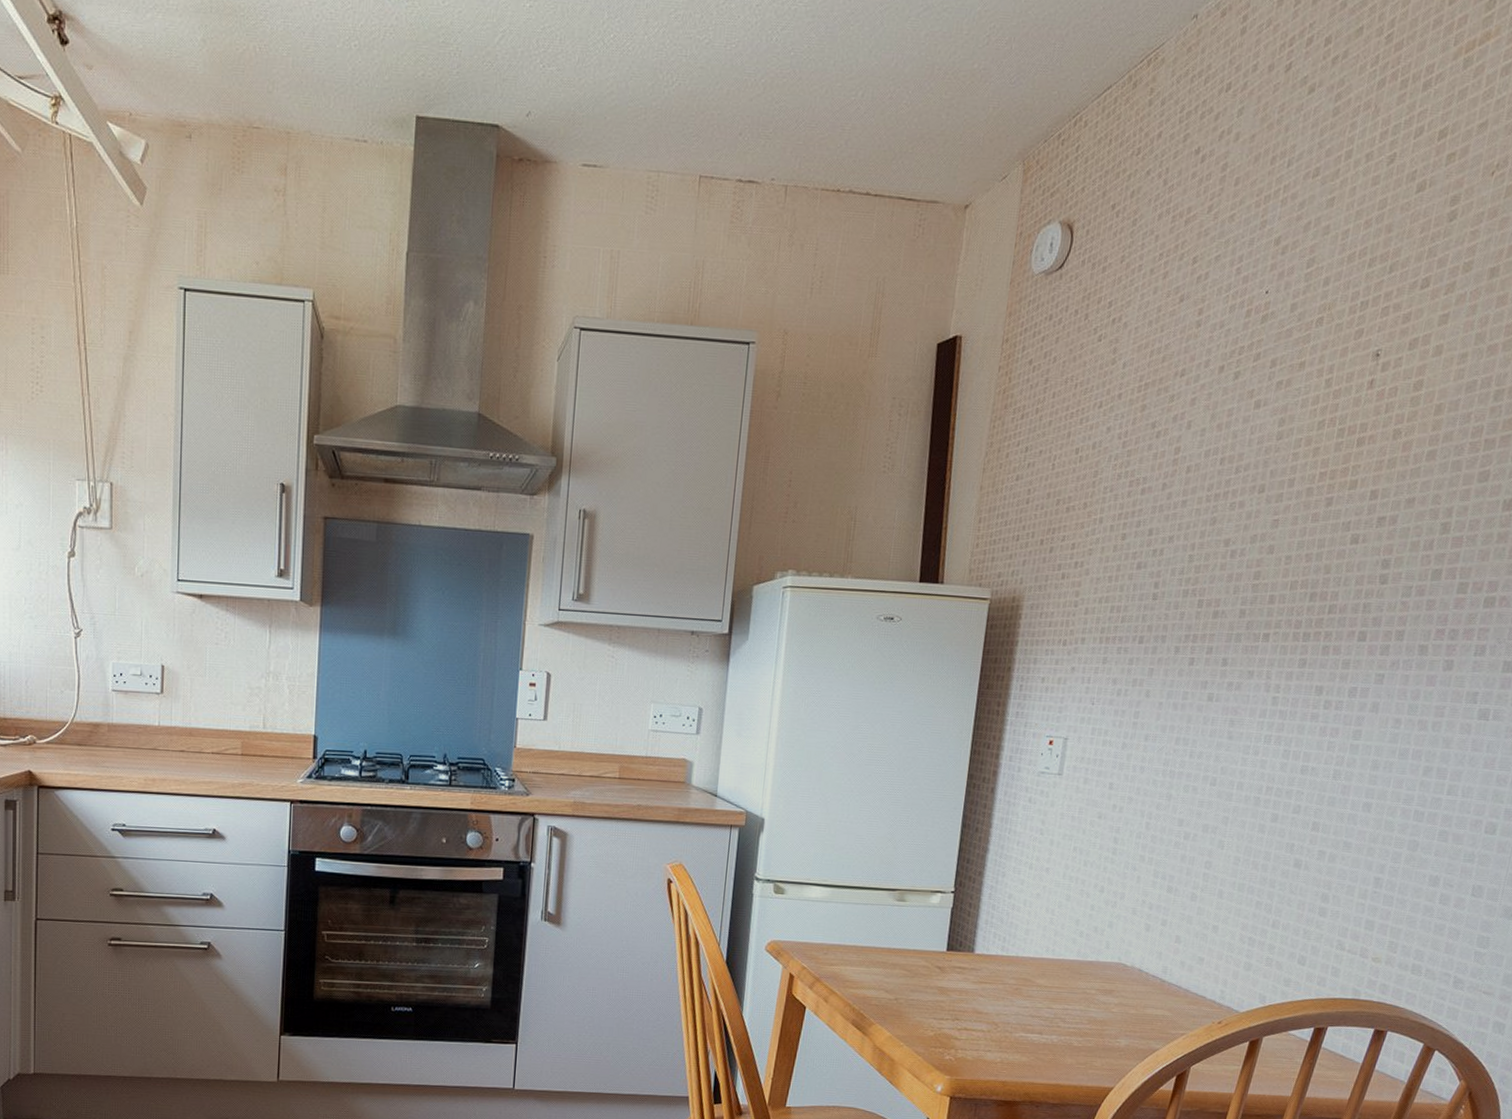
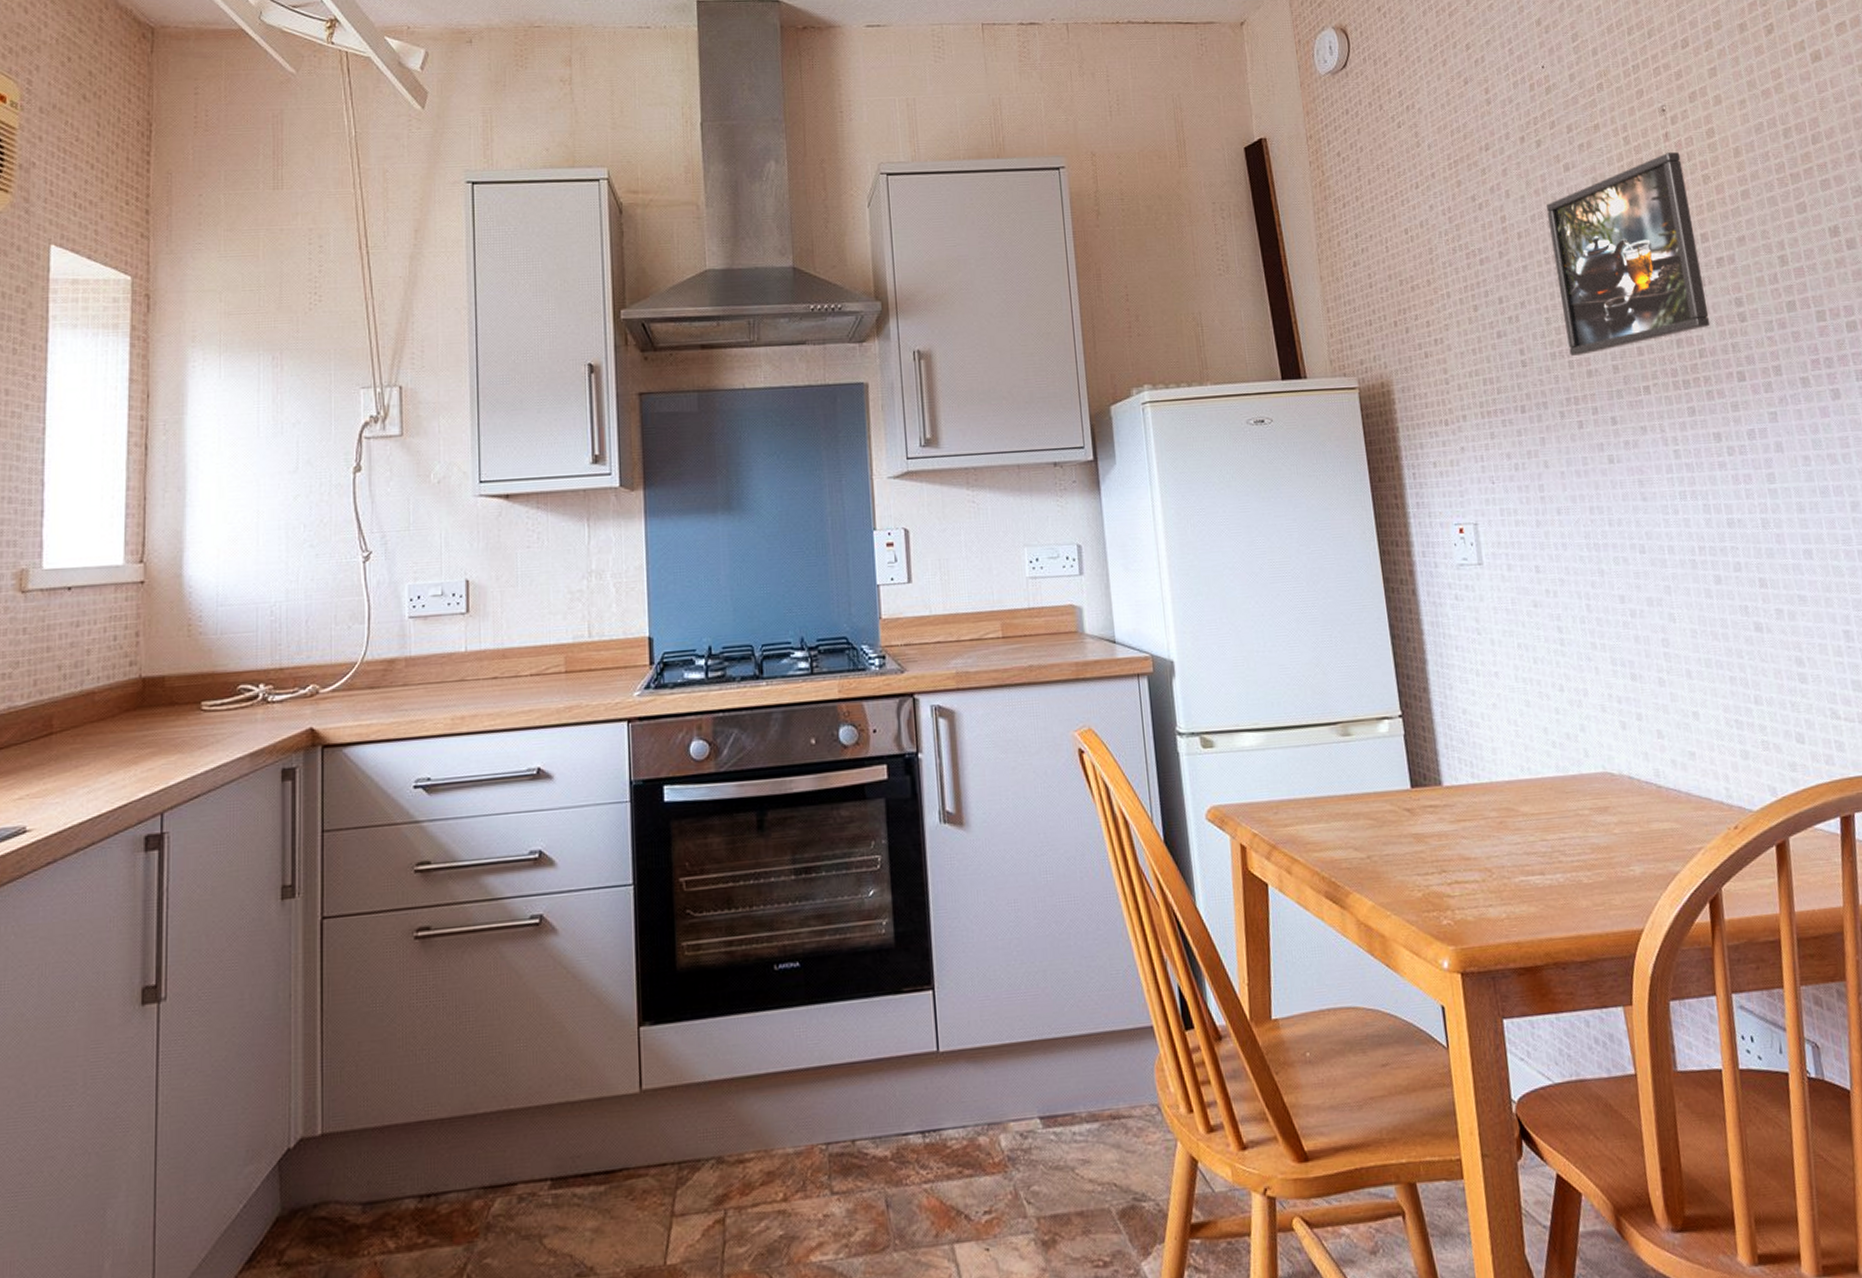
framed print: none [1202,401,1379,596] -> present [1545,152,1711,356]

